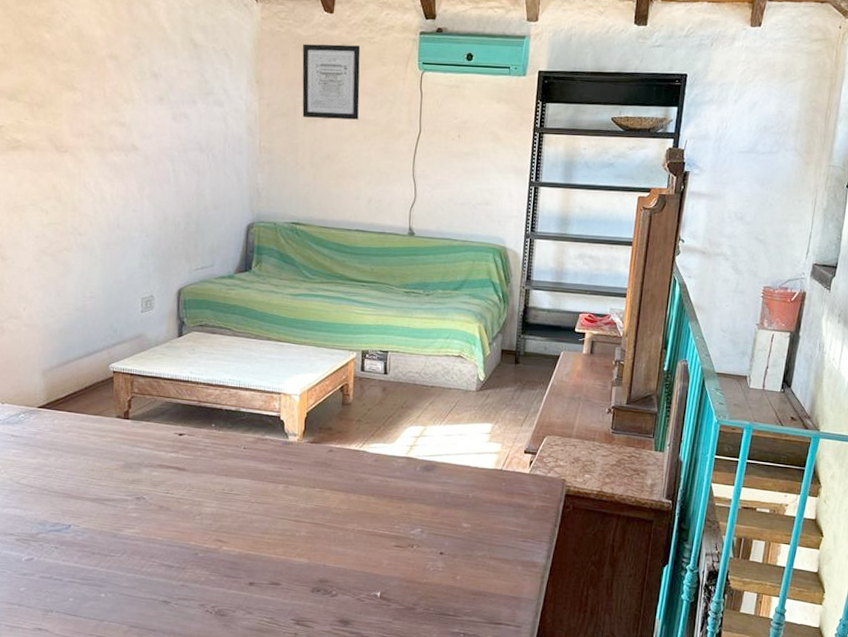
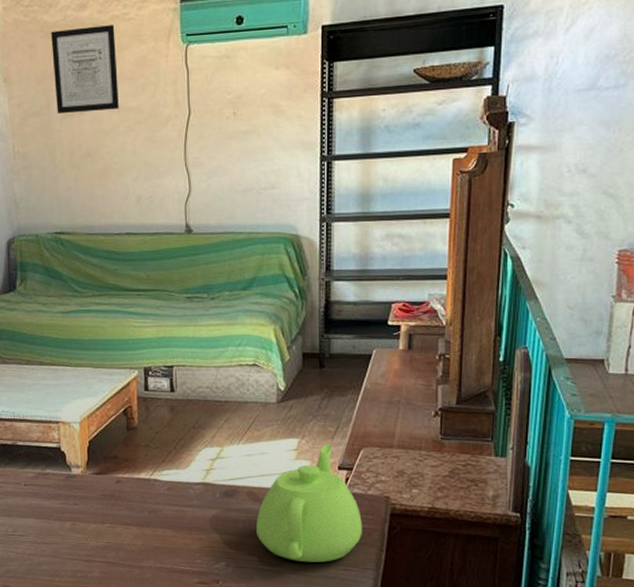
teapot: none [449,430,541,534] -> present [255,444,362,562]

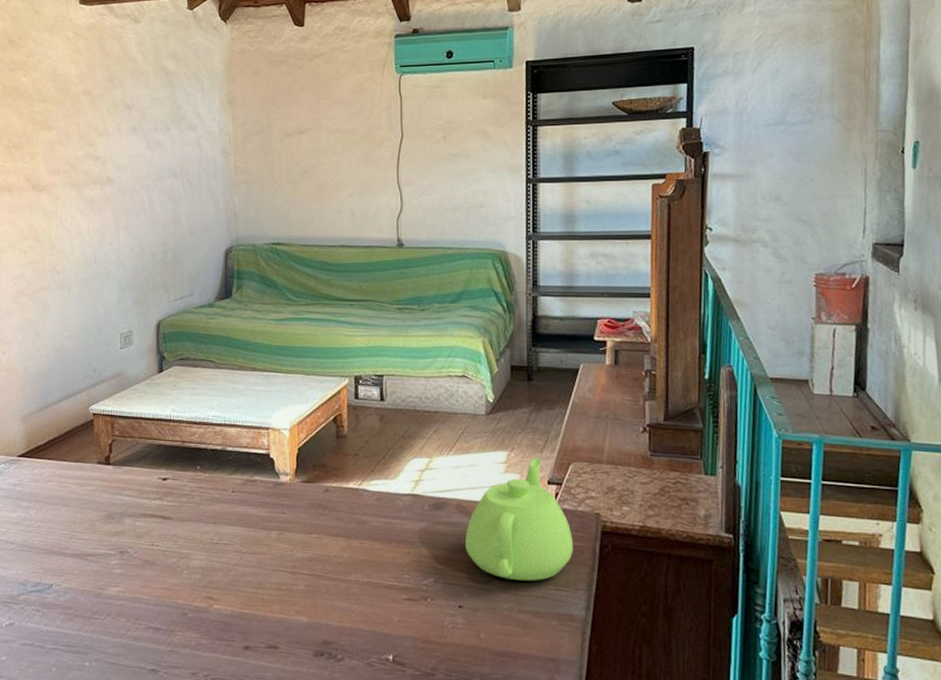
wall art: present [51,25,119,114] -> none [275,56,336,134]

